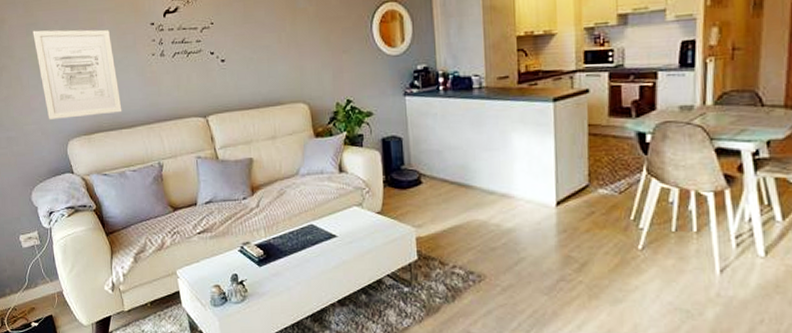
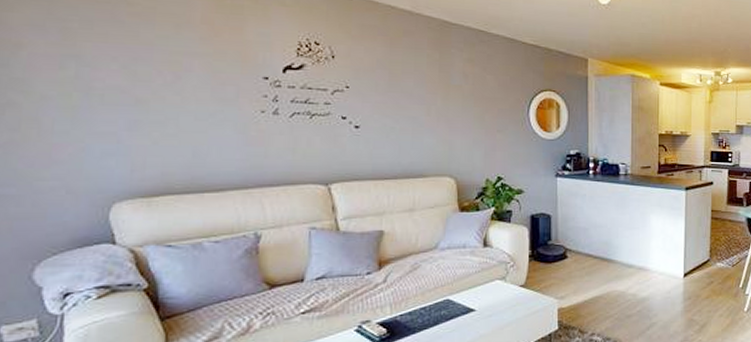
wall art: present [32,29,122,119] -> none [70,64,208,176]

